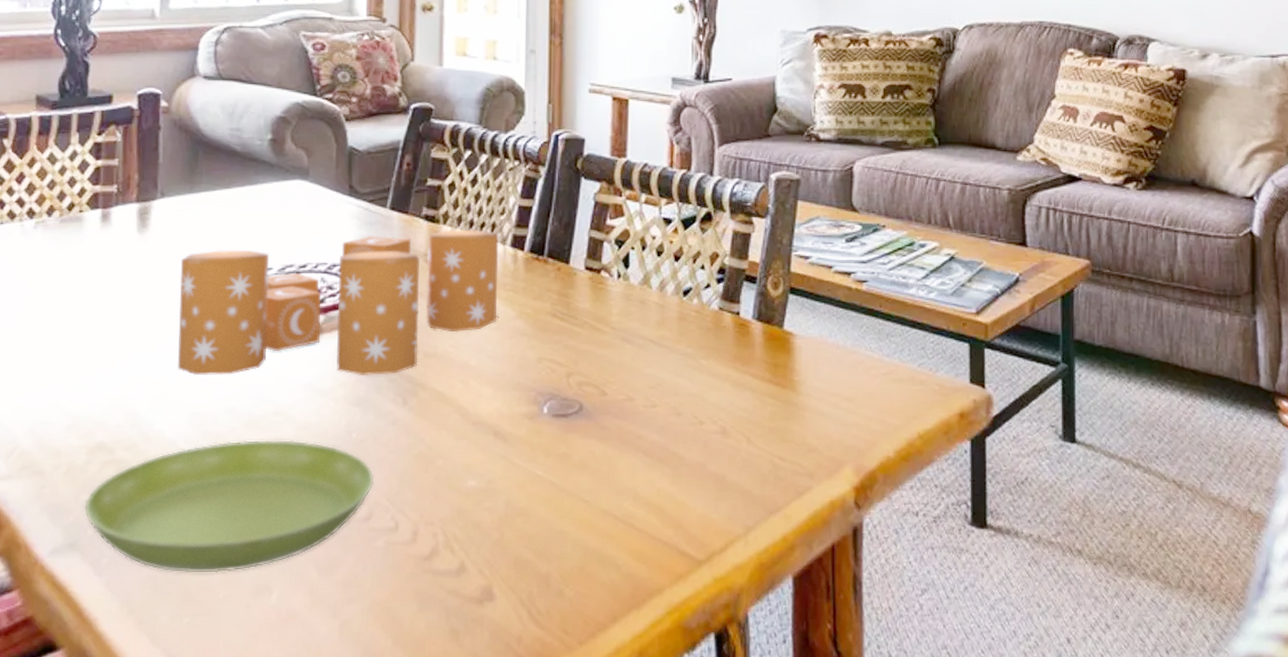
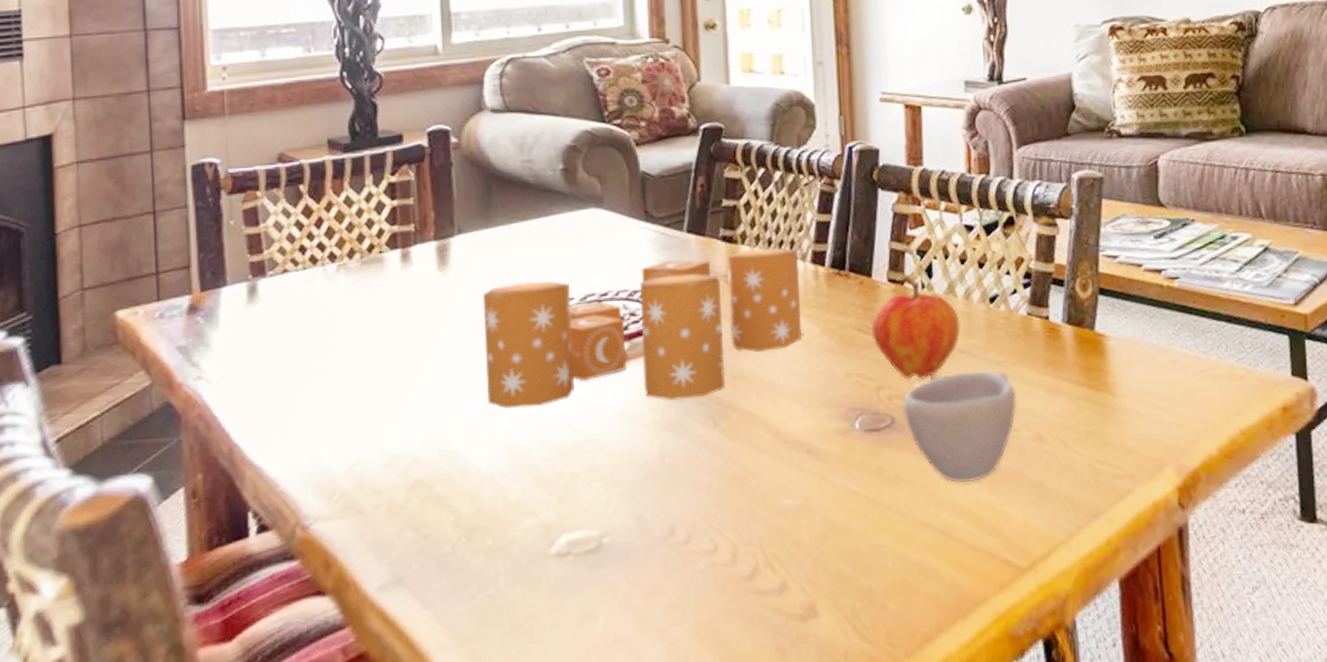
saucer: present [83,439,375,573] -> none [407,467,691,604]
fruit: none [565,271,653,370] -> present [871,282,961,381]
cup: none [591,362,704,473] -> present [902,370,1017,483]

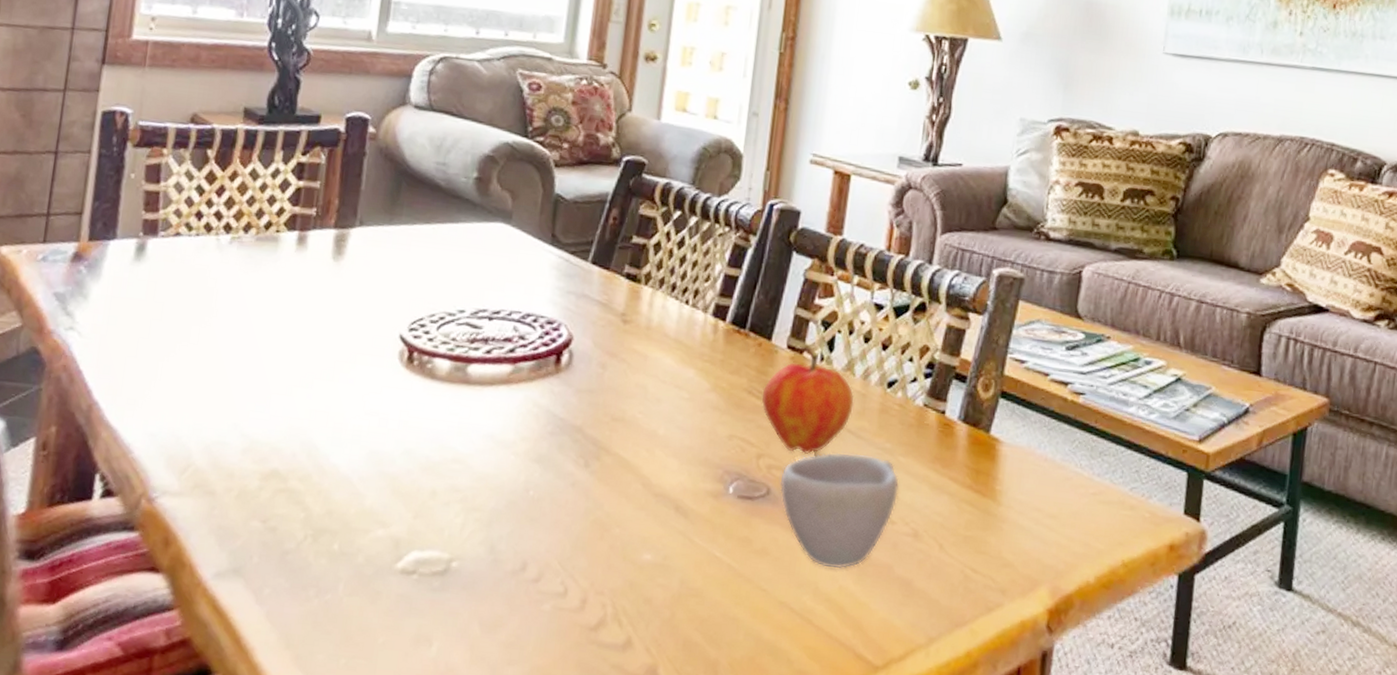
candle: present [482,248,801,409] -> none [359,285,701,435]

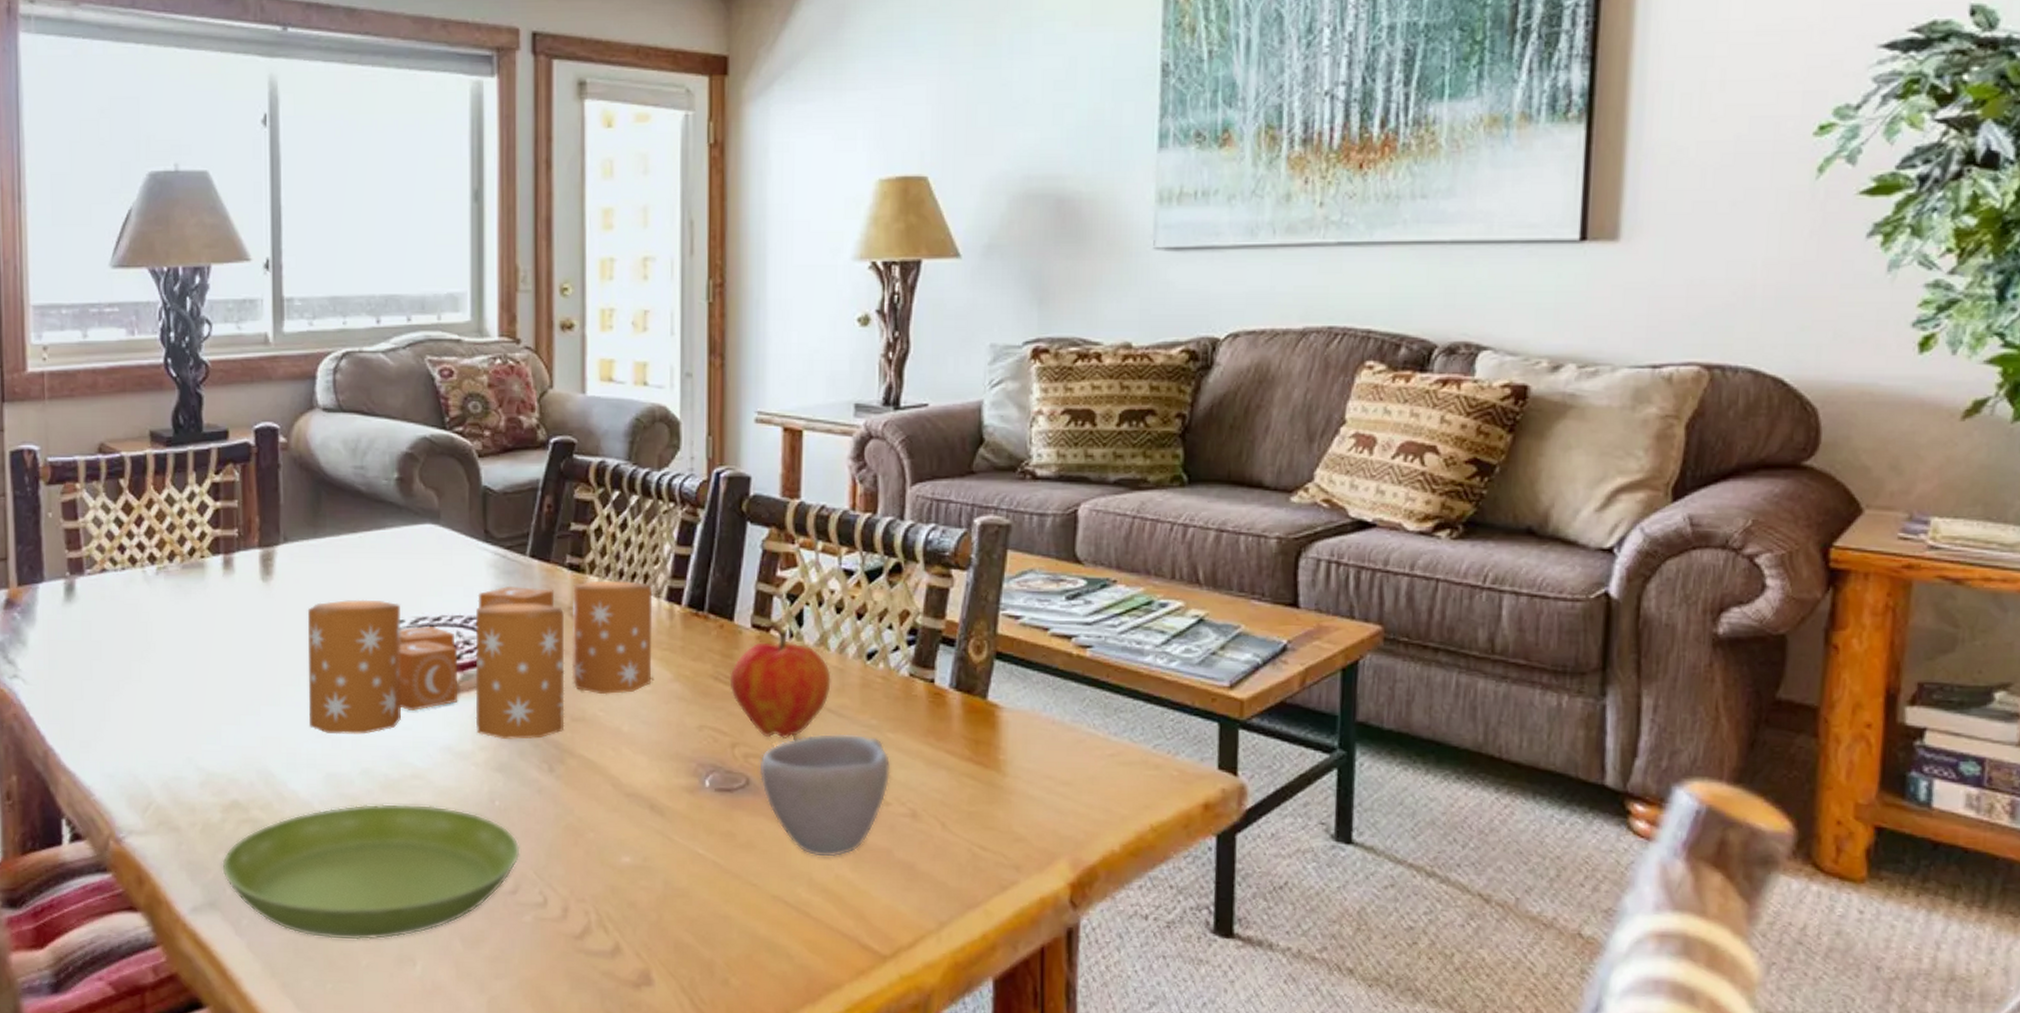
saucer: none [251,483,548,618] -> present [221,803,520,940]
candle: none [359,285,701,435] -> present [307,580,653,739]

